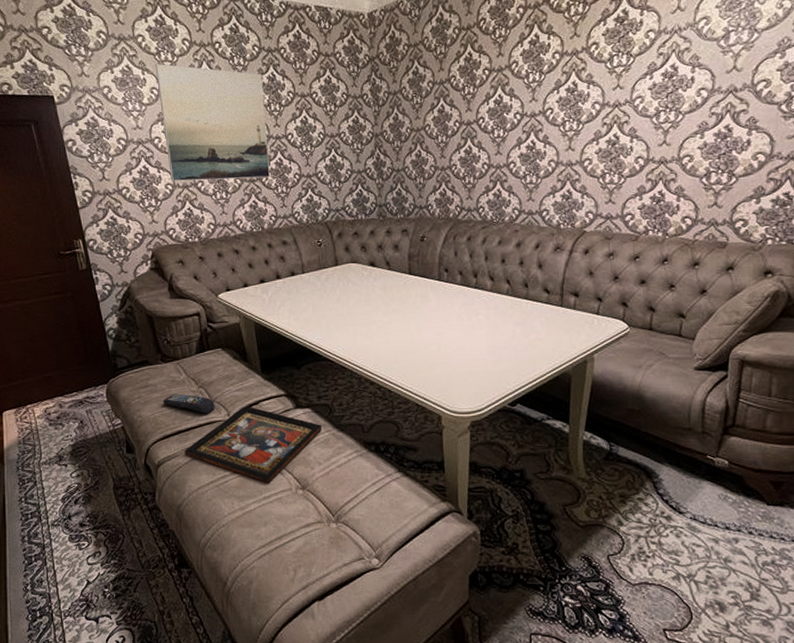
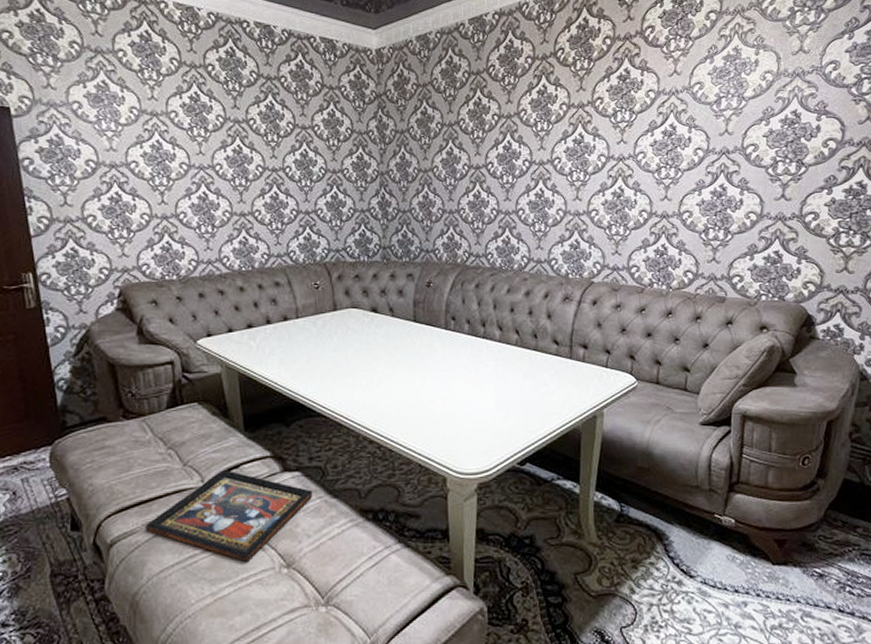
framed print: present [155,63,270,181] -> none [137,81,263,213]
remote control: present [163,393,215,415] -> none [122,456,186,481]

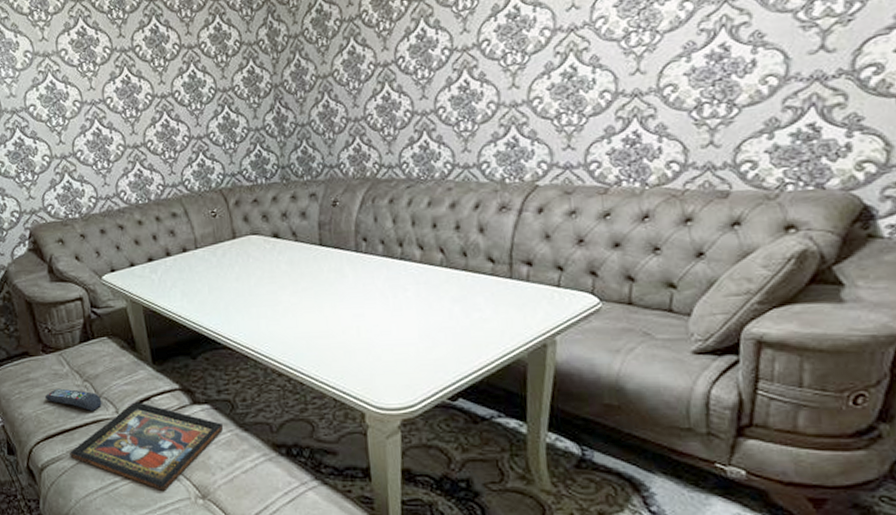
remote control: none [122,456,186,481] -> present [45,388,102,412]

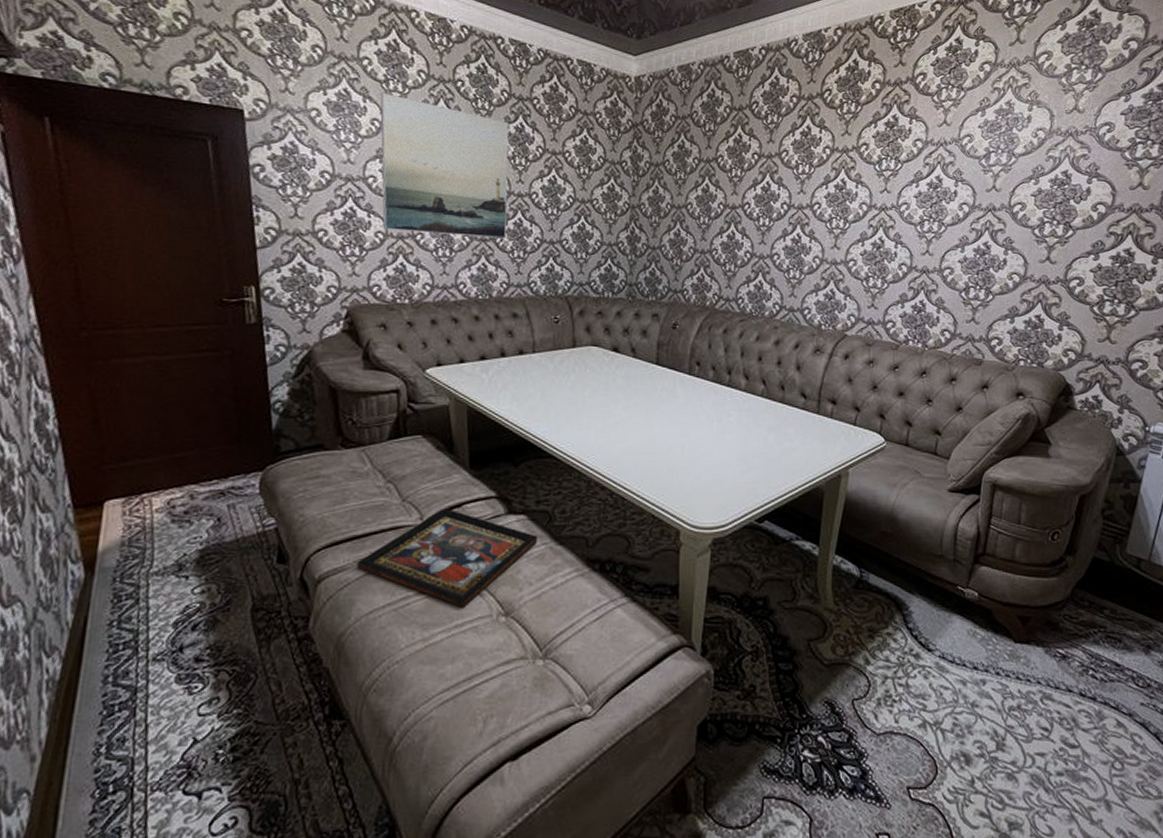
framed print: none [28,23,155,152] -> present [380,92,509,239]
remote control: present [45,388,102,412] -> none [337,488,405,517]

